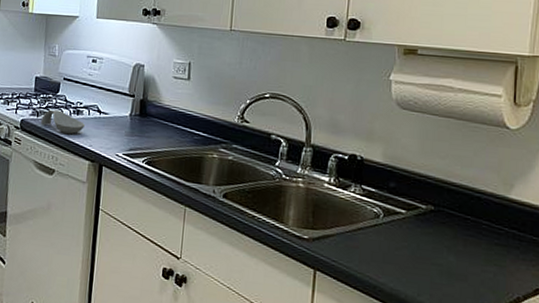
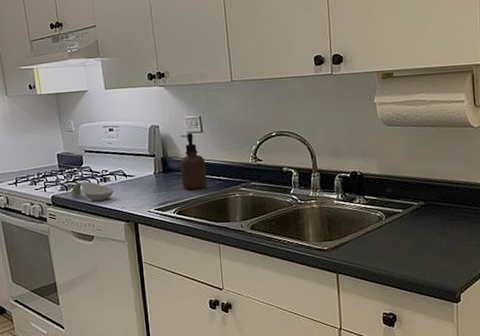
soap dispenser: none [157,78,187,142] -> present [180,132,208,191]

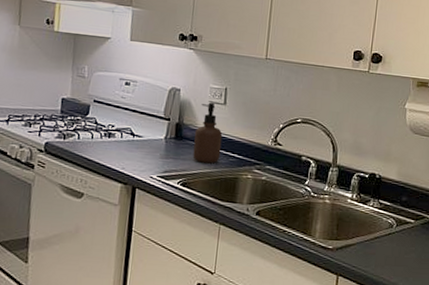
spoon rest: present [71,181,114,202] -> none [68,132,117,158]

